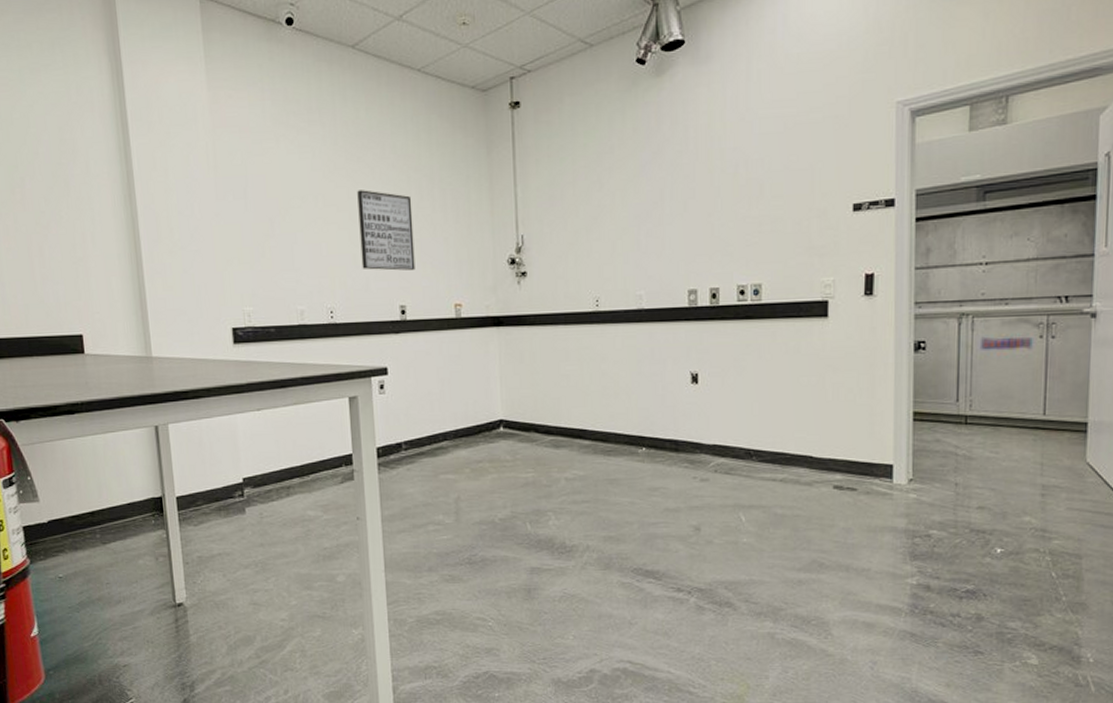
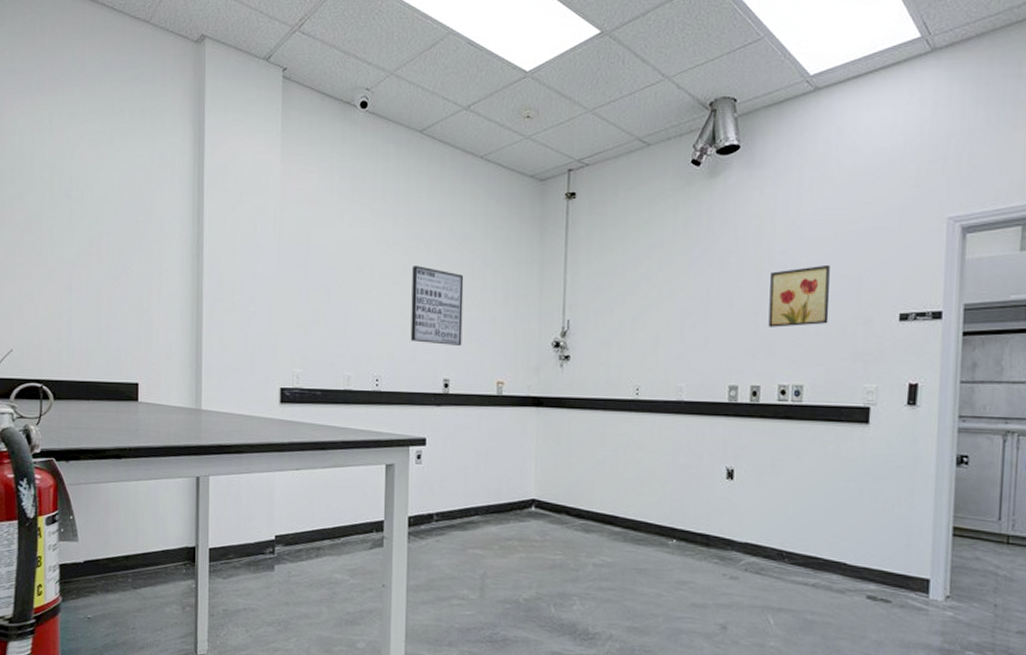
wall art: none [724,158,783,227] -> present [768,264,830,328]

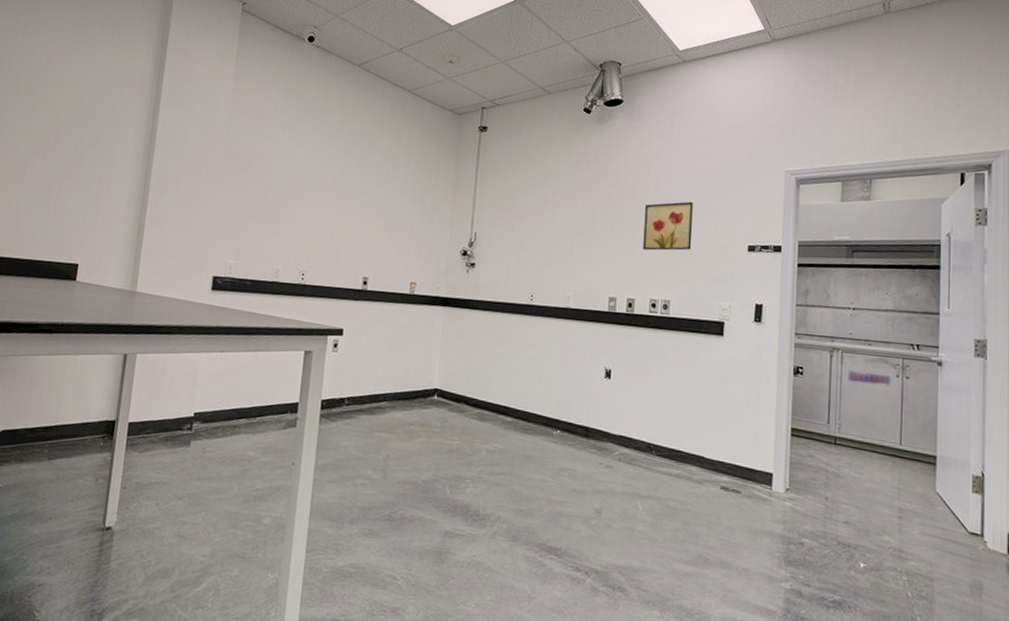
wall art: present [410,266,464,346] -> none [336,177,388,249]

